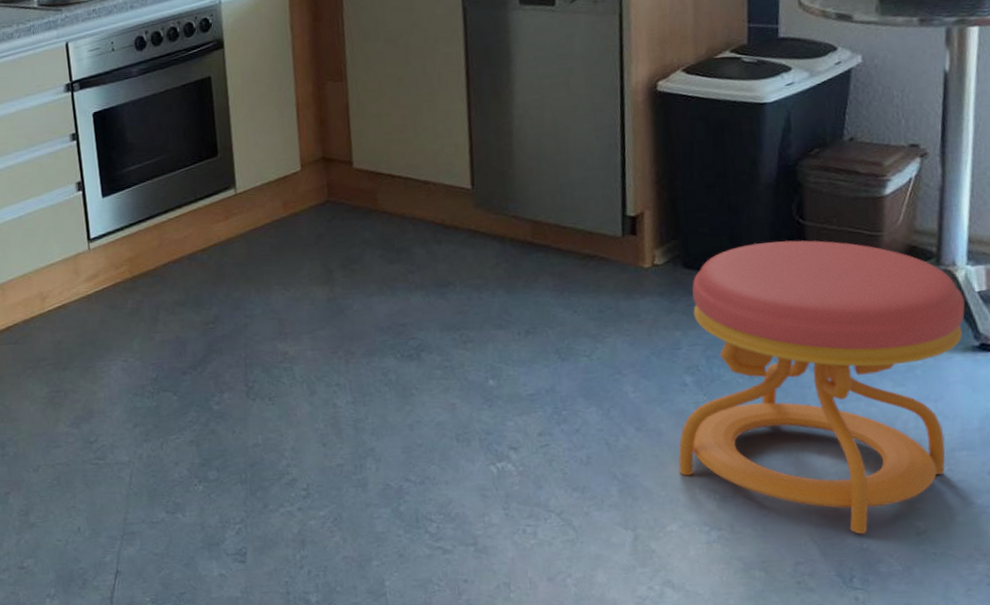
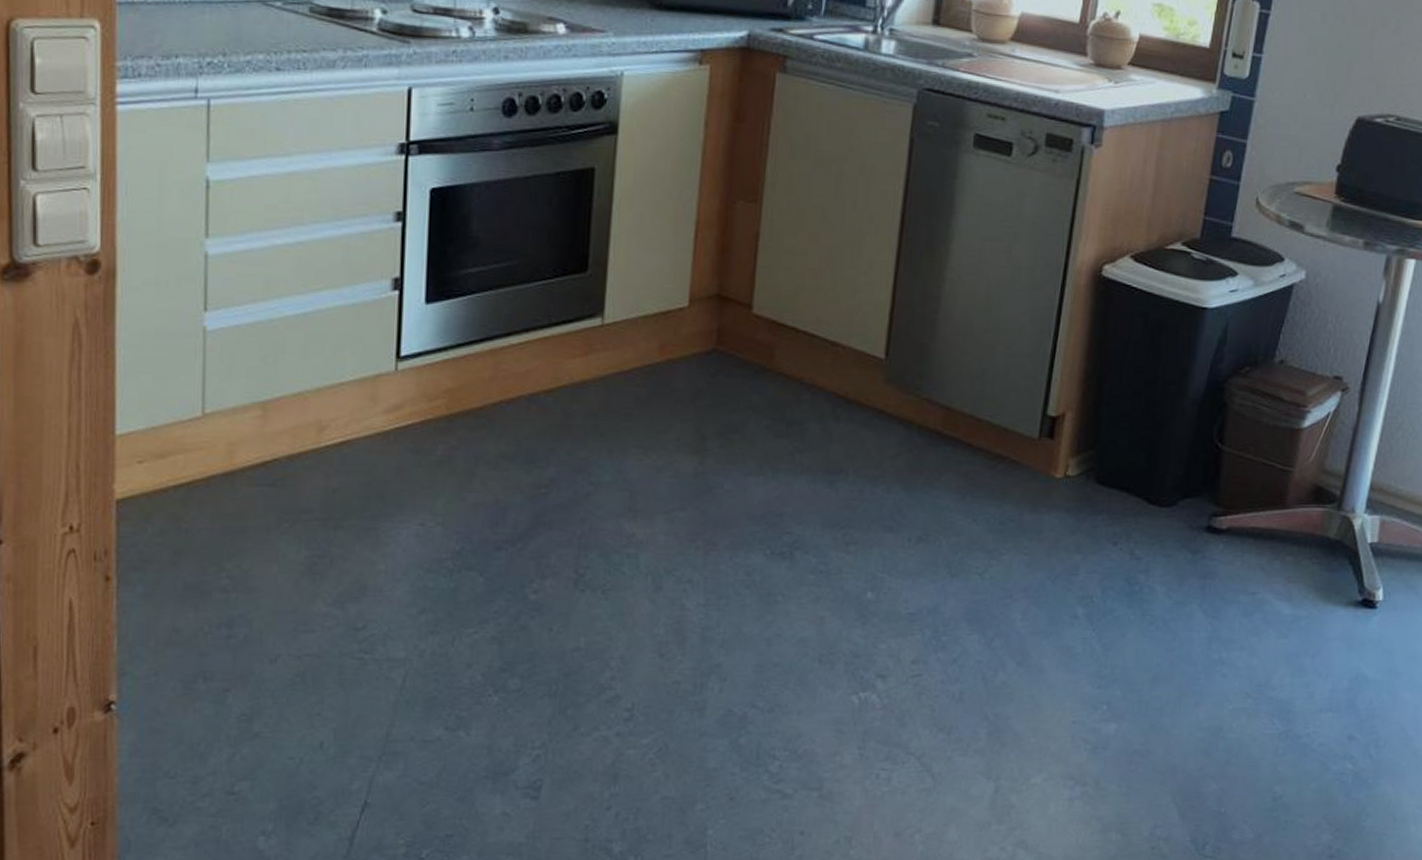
stool: present [678,240,965,535] -> none [1053,464,1357,797]

